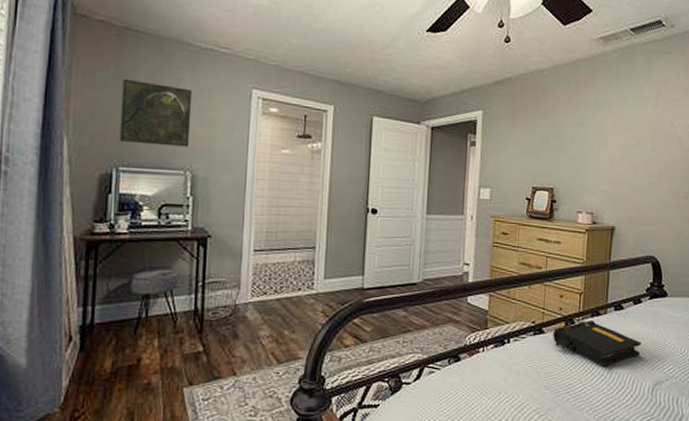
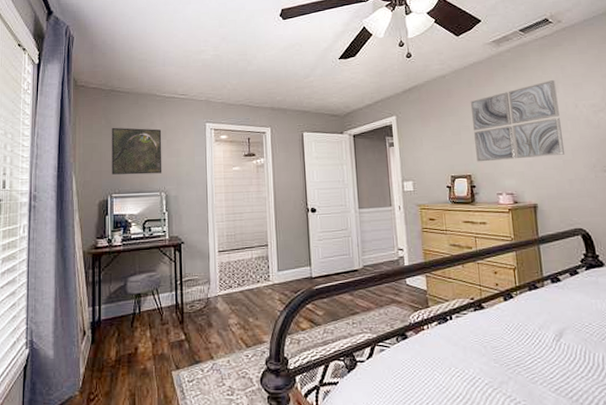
book: present [552,319,641,368] -> none [492,293,587,340]
wall art: none [562,91,656,177] -> present [470,79,565,162]

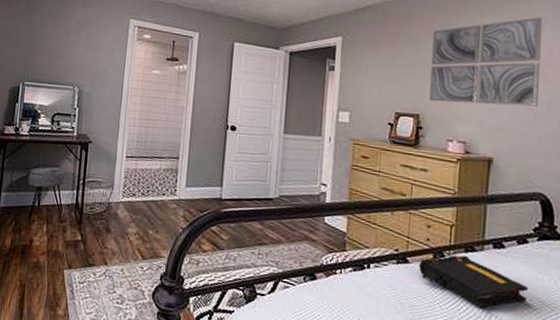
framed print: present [111,127,162,175] -> none [26,11,83,67]
book: none [492,293,587,340] -> present [418,255,528,310]

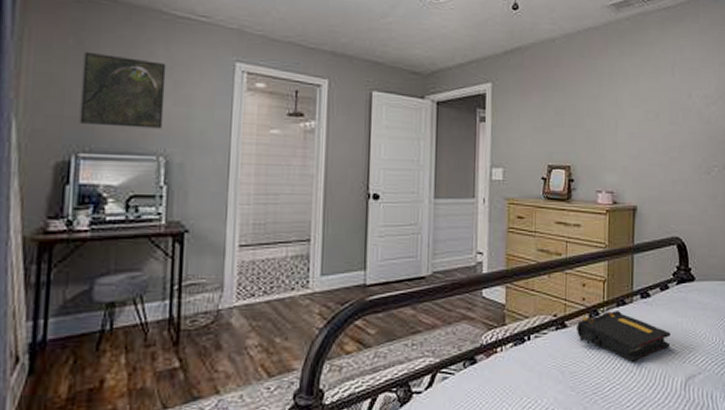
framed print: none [26,11,83,67] -> present [79,51,167,129]
wall art: present [429,16,543,107] -> none [579,60,673,152]

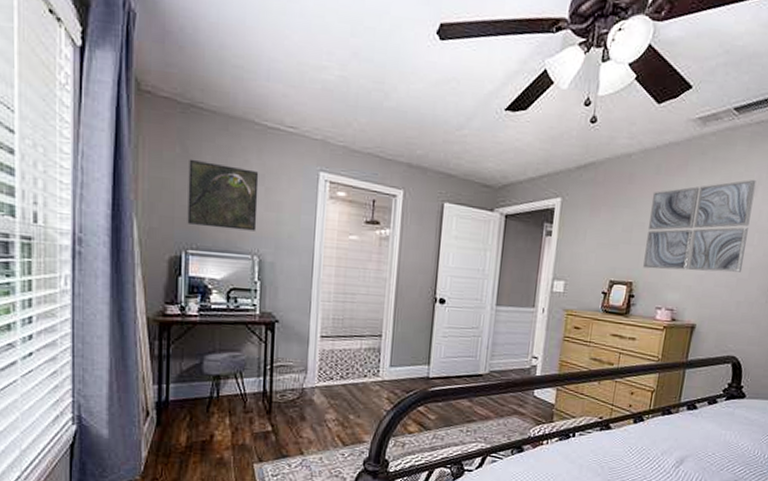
book: present [575,310,671,363] -> none [619,418,713,466]
wall art: none [579,60,673,152] -> present [643,179,756,273]

